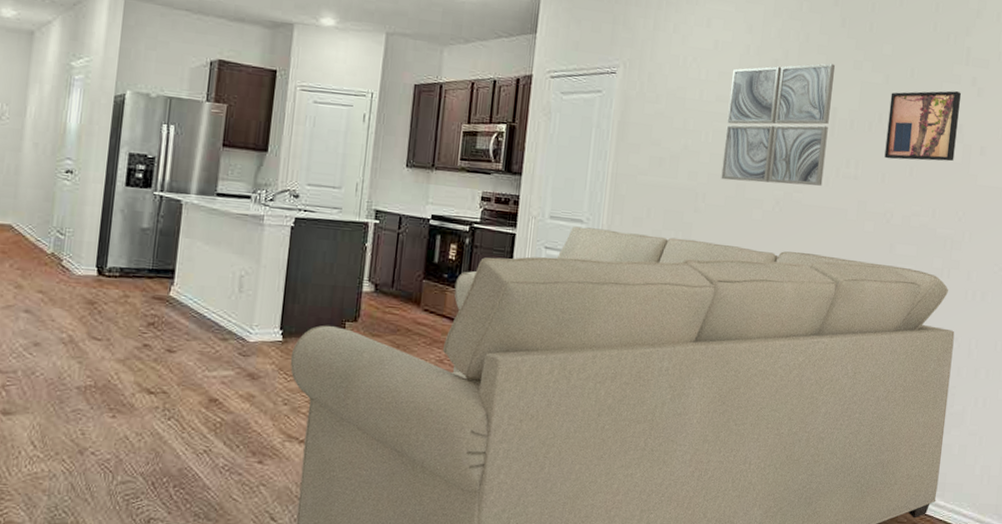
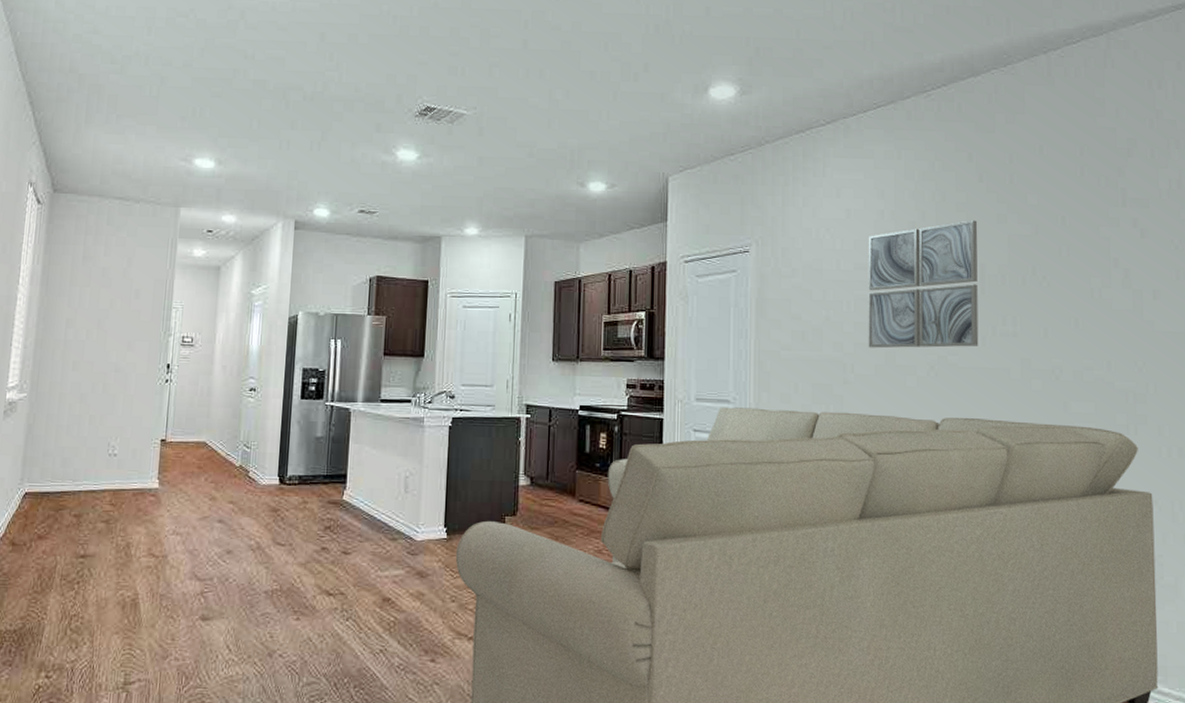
wall art: present [884,91,961,162] -> none [1042,235,1124,312]

